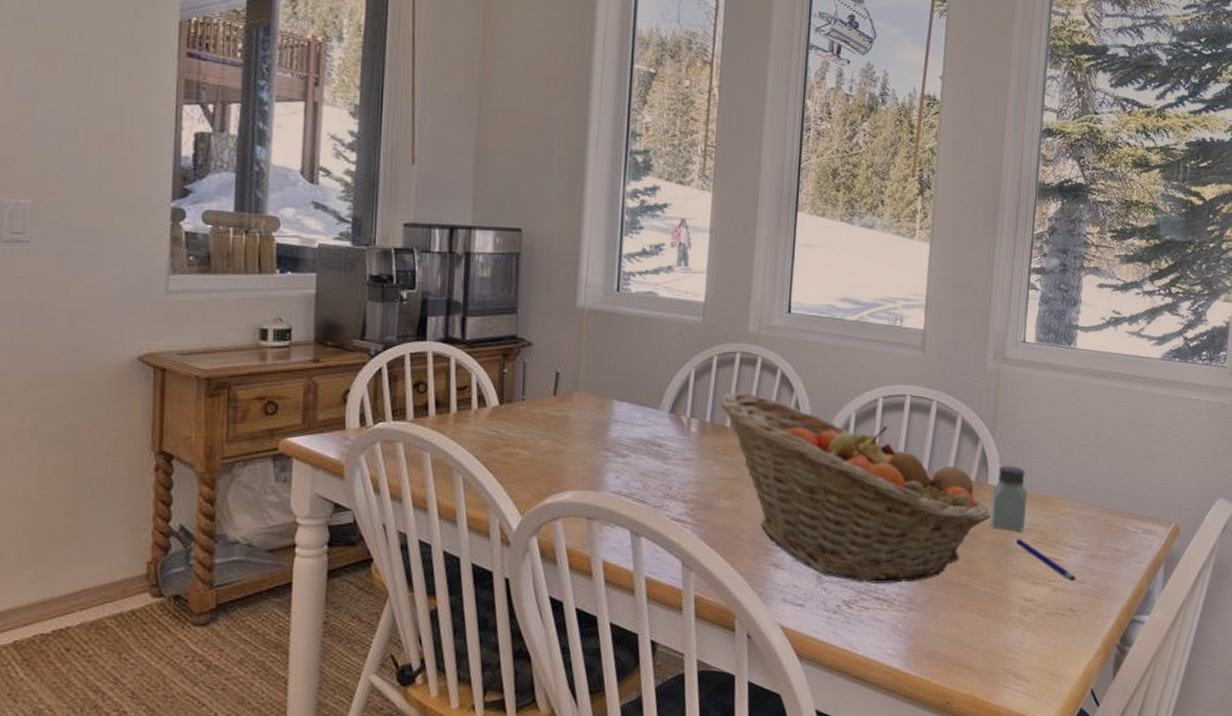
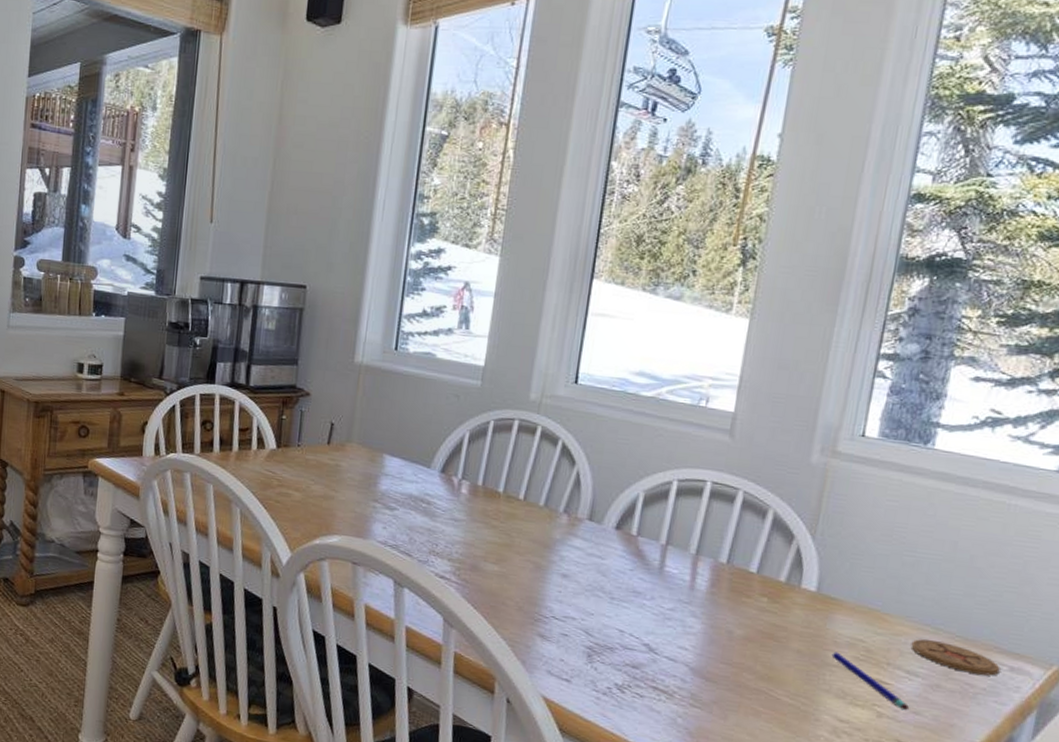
fruit basket: present [720,392,992,585] -> none [494,458,803,678]
saltshaker: present [990,465,1028,532] -> none [800,569,853,646]
coaster: none [1073,516,1137,540] -> present [910,639,1000,676]

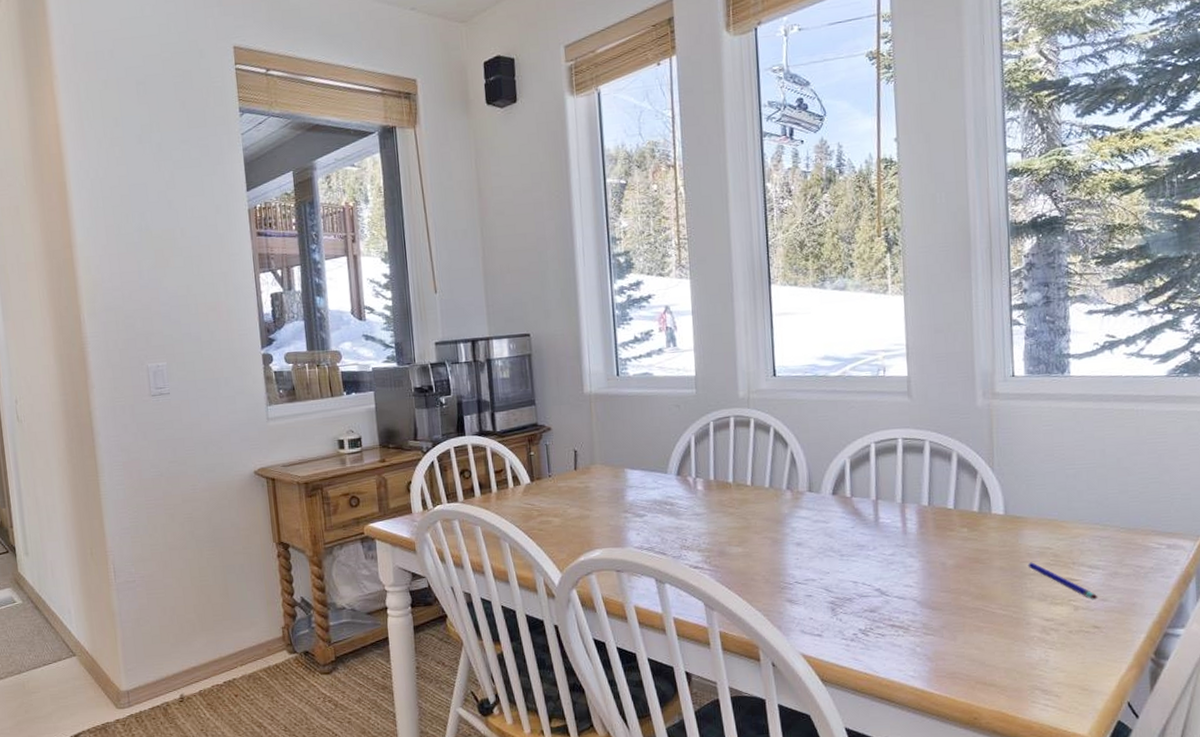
coaster: present [910,639,1000,676] -> none [1087,535,1160,557]

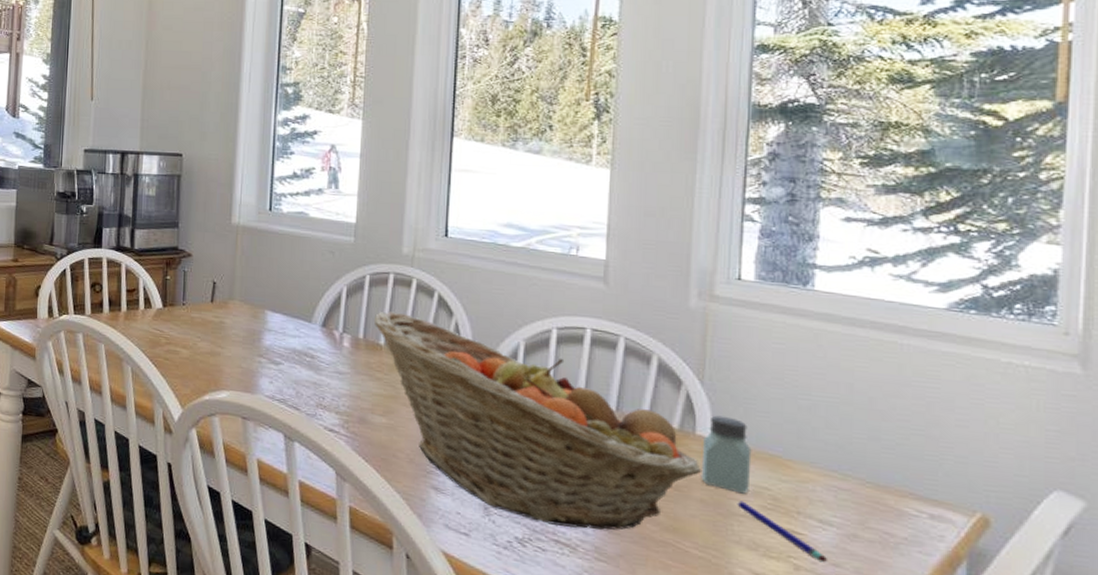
fruit basket: none [721,451,1000,613] -> present [373,311,703,530]
saltshaker: none [998,494,1036,556] -> present [701,415,752,494]

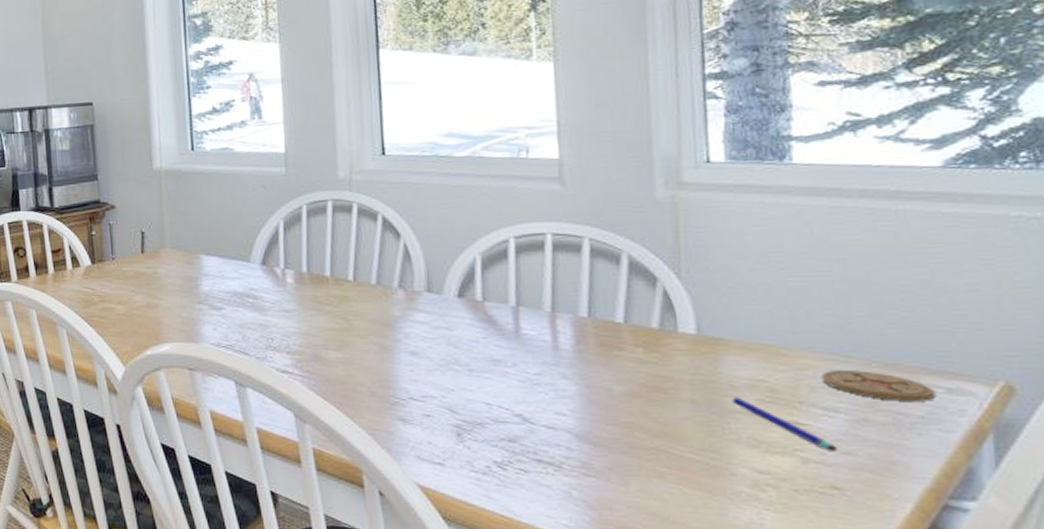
fruit basket: present [373,311,703,530] -> none [316,240,690,446]
saltshaker: present [701,415,752,494] -> none [687,309,743,389]
coaster: none [820,486,919,524] -> present [821,371,935,401]

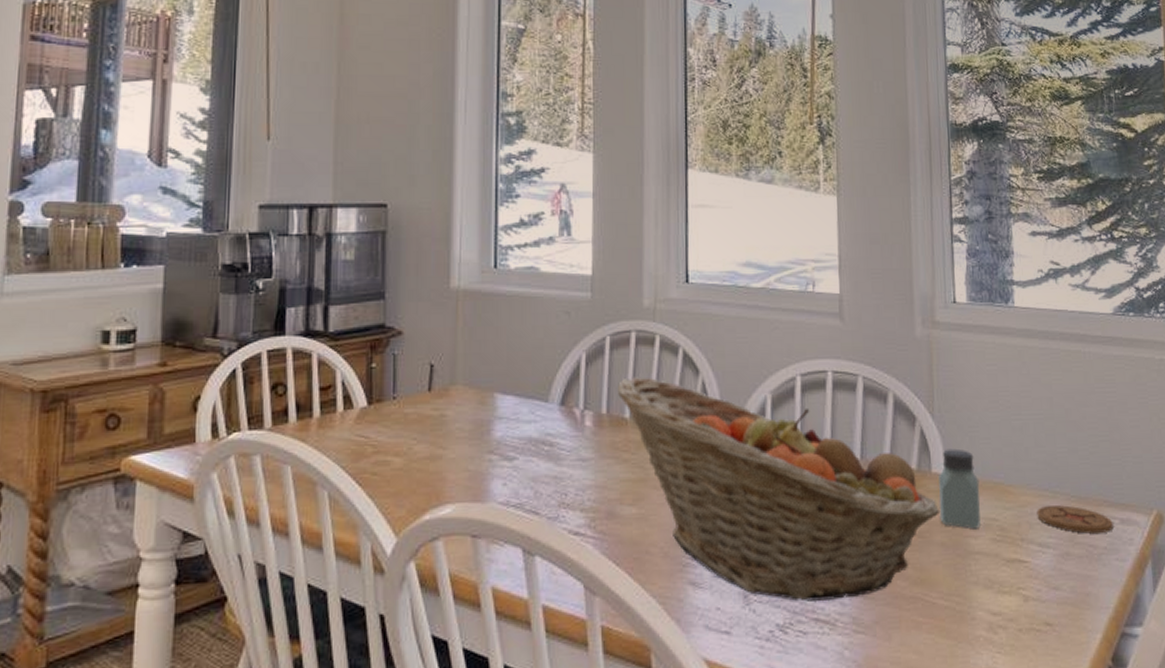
fruit basket: none [316,240,690,446] -> present [617,377,941,603]
saltshaker: none [687,309,743,389] -> present [939,448,981,529]
pen: present [731,397,839,453] -> none [972,537,1050,589]

